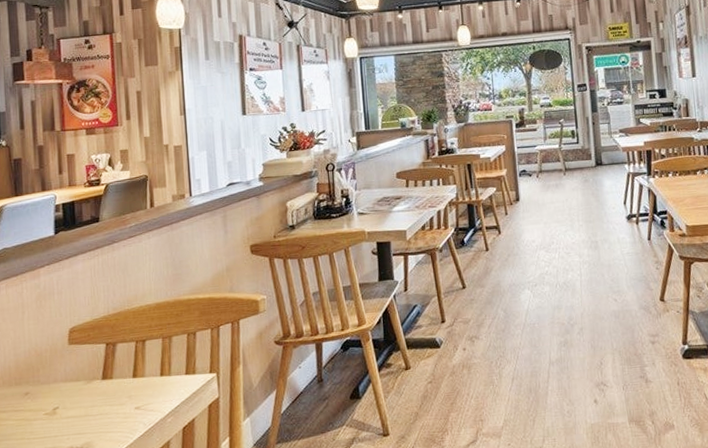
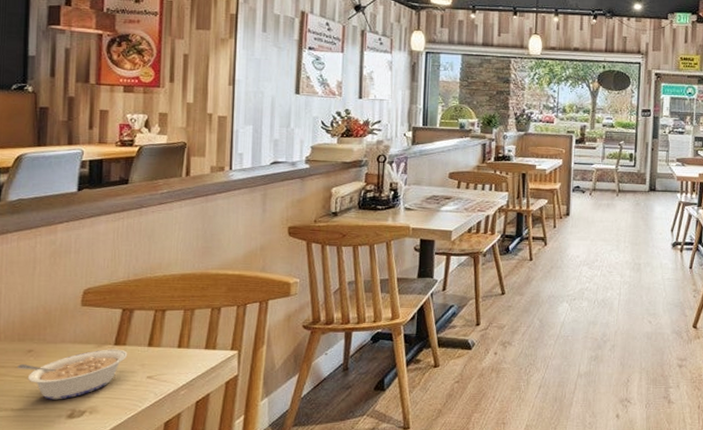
legume: none [16,383,115,440] -> present [16,349,128,400]

